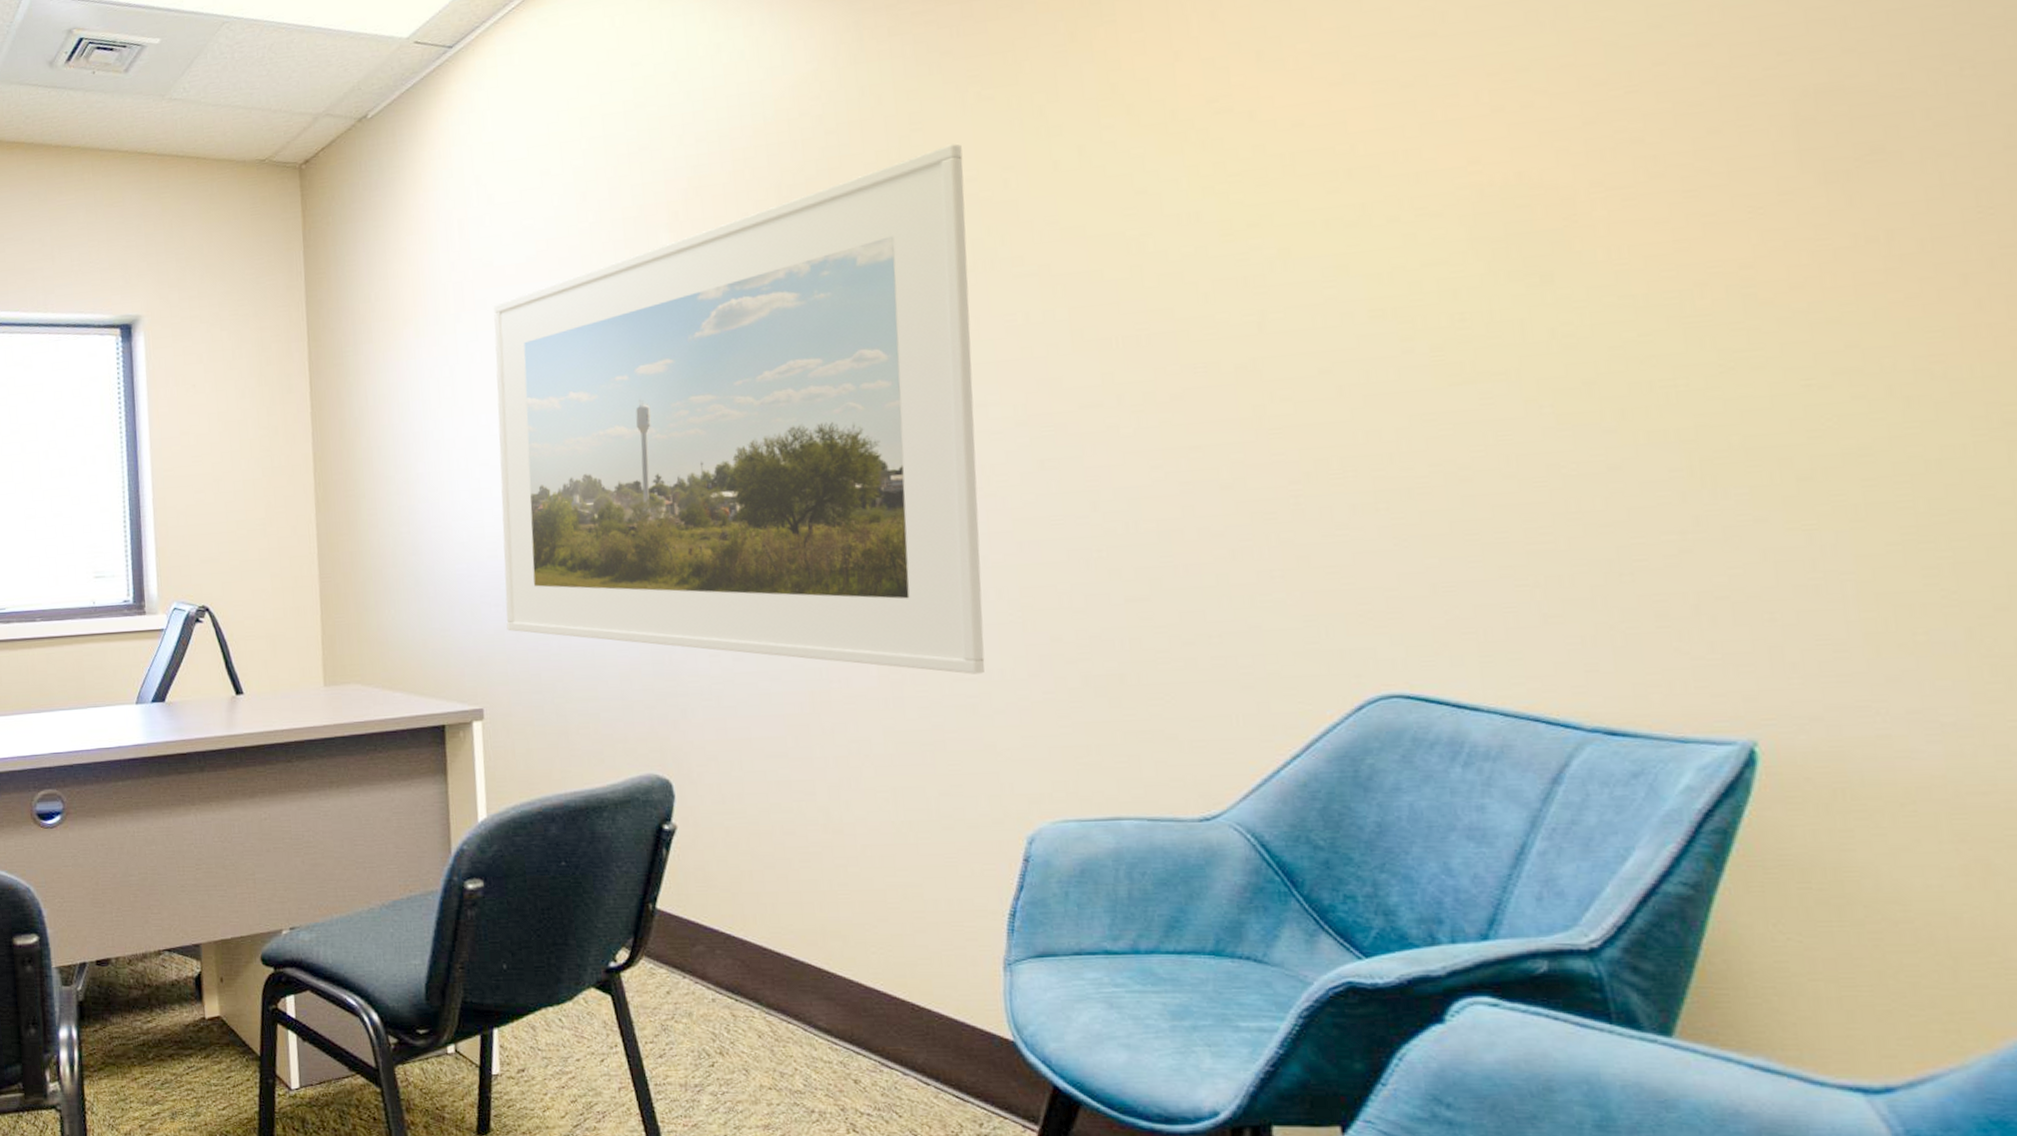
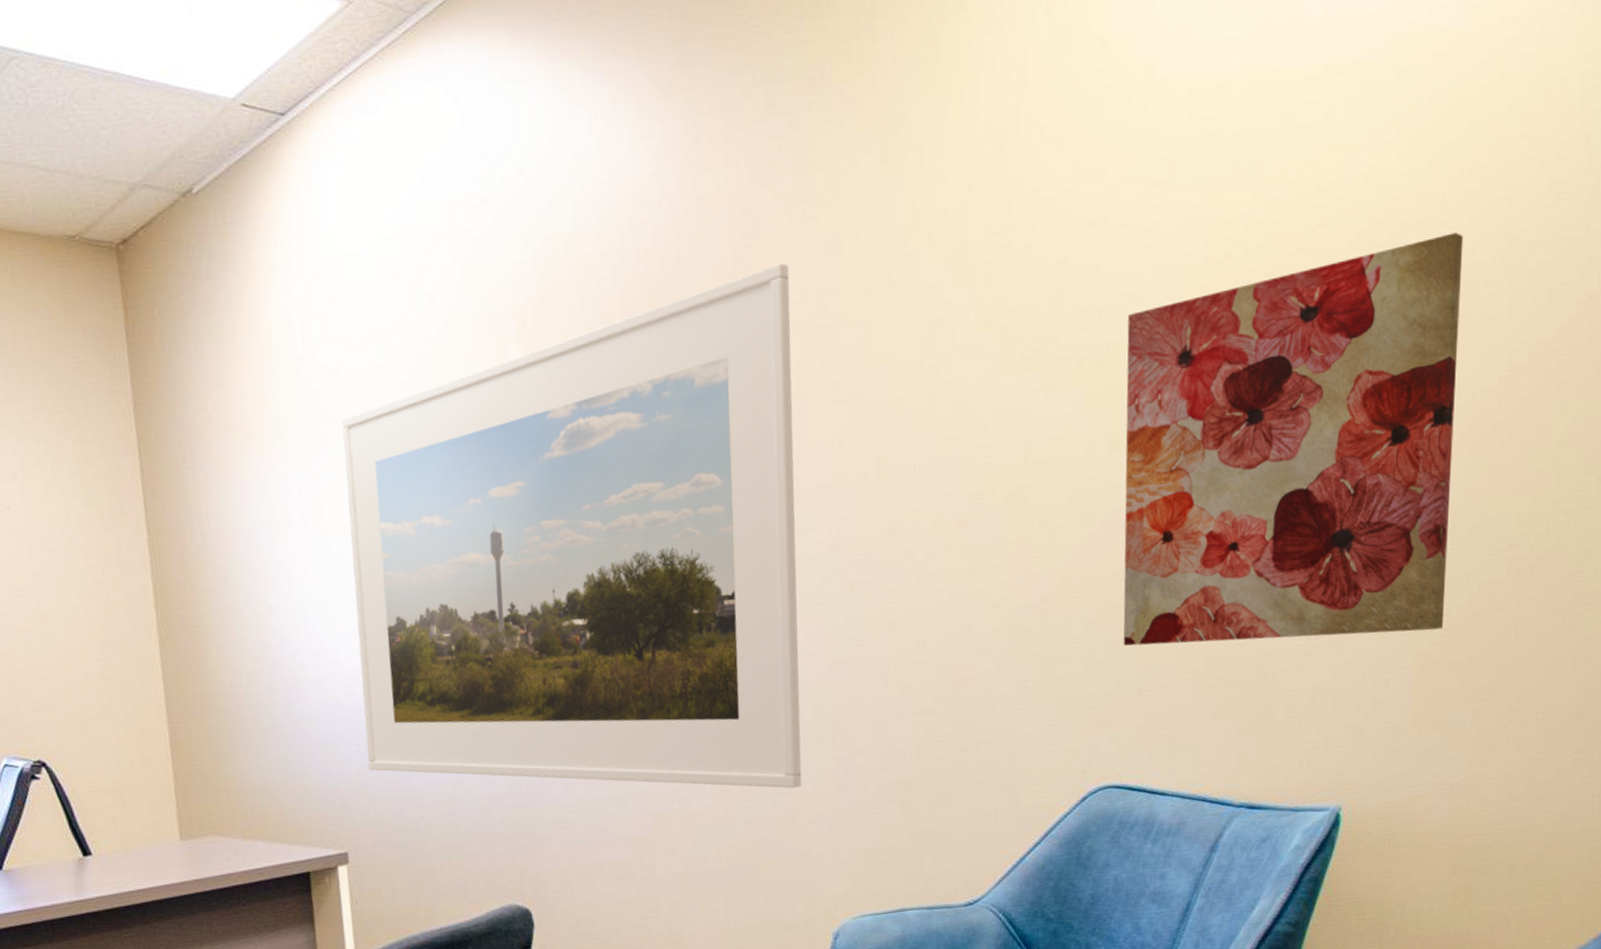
wall art: none [1388,58,1905,535] -> present [1123,232,1463,646]

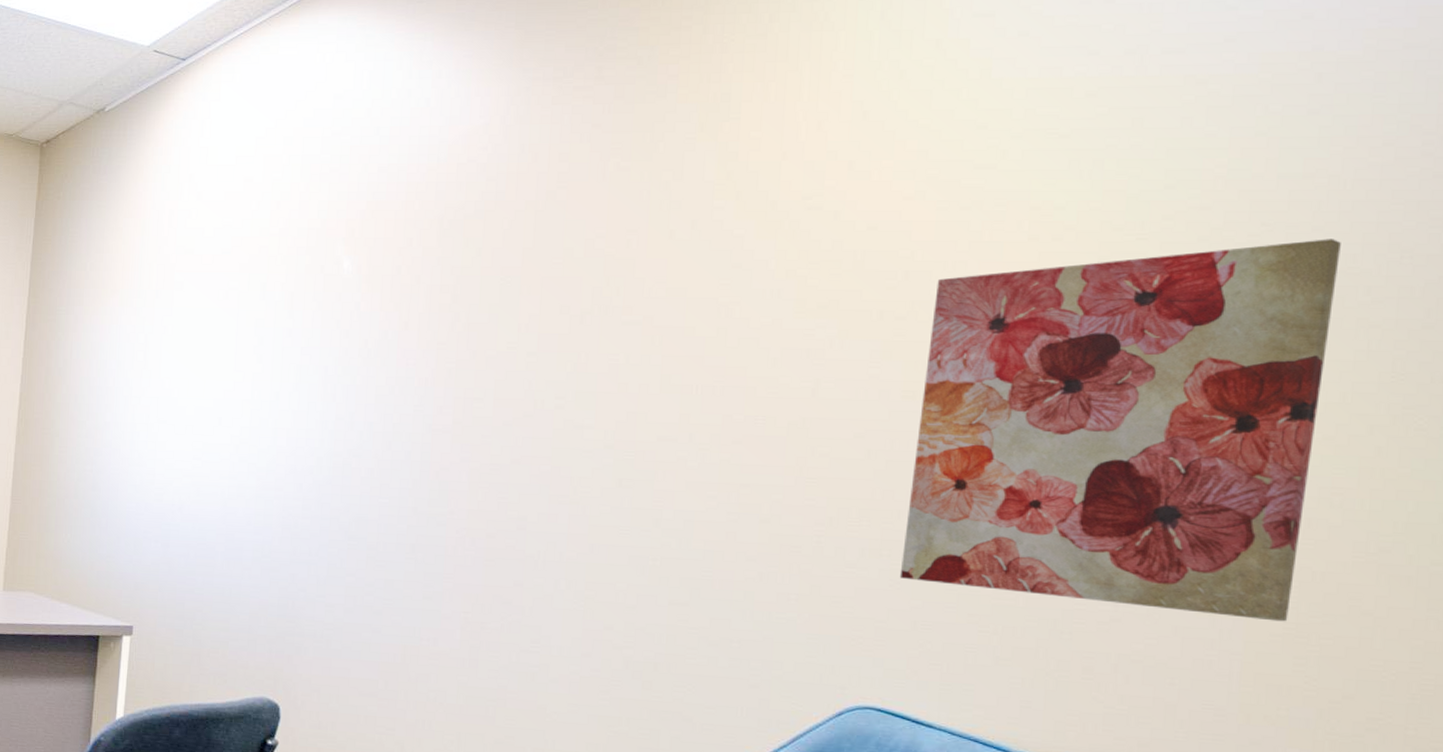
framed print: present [341,263,802,789] -> none [162,204,597,648]

